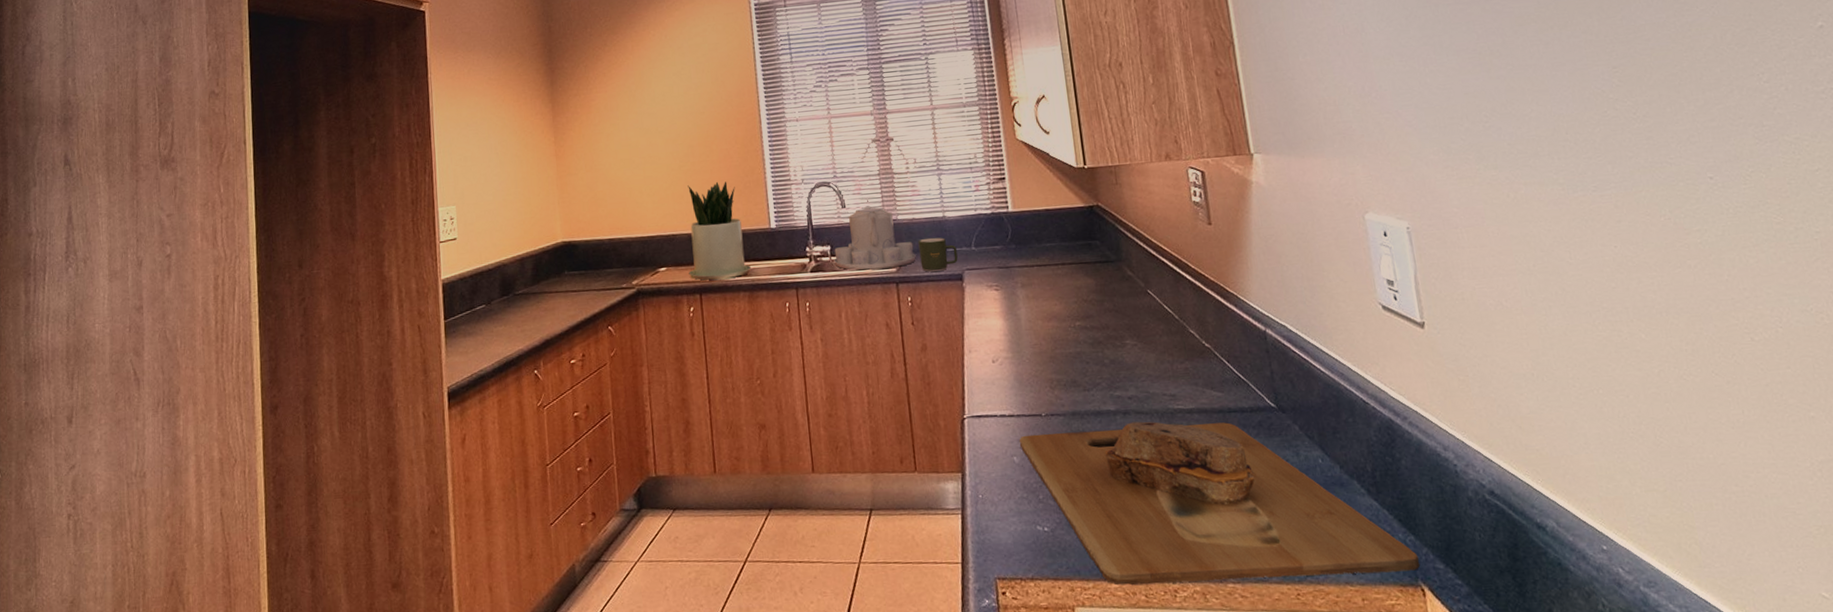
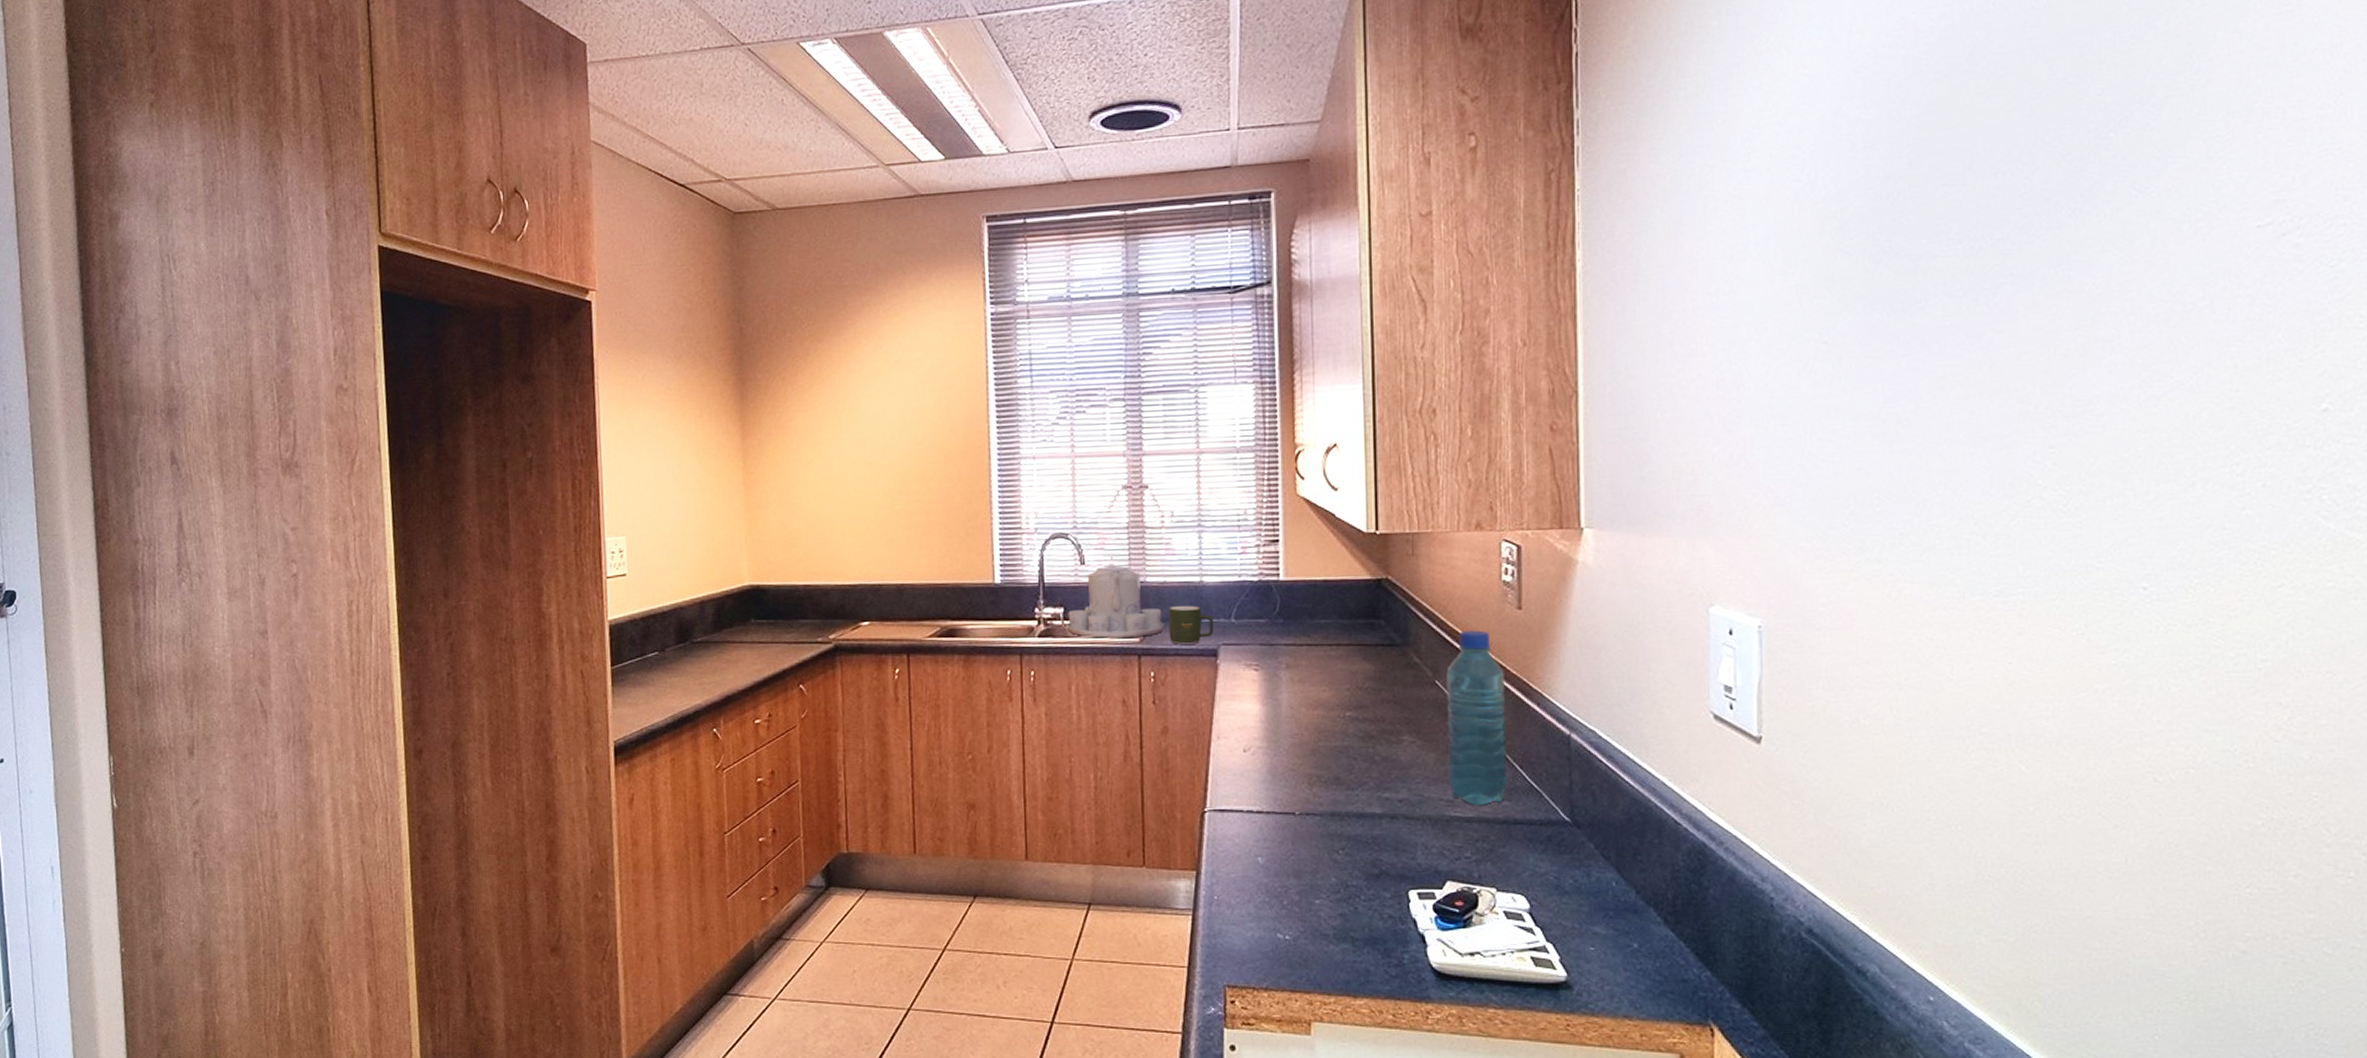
planter: present [688,181,751,281] -> none [895,525,968,640]
cutting board: present [1019,421,1421,586] -> none [1265,828,1713,1009]
water bottle: none [1155,244,1218,398] -> present [1446,630,1507,806]

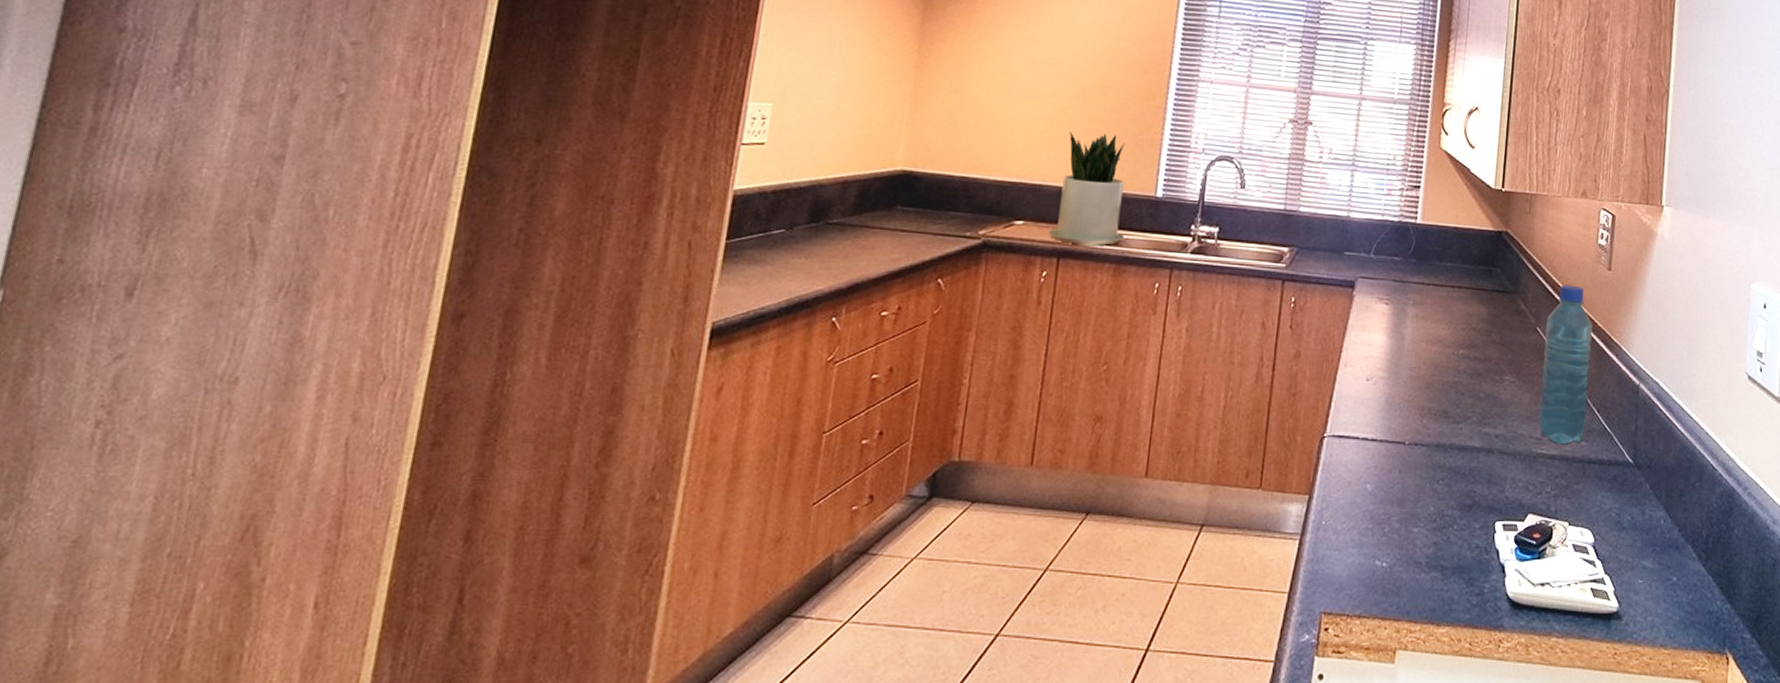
planter: none [895,525,968,640] -> present [1049,131,1125,246]
tea set: present [1067,565,1164,638] -> none [1219,192,1310,263]
mug: present [1168,605,1214,644] -> none [1313,236,1355,274]

